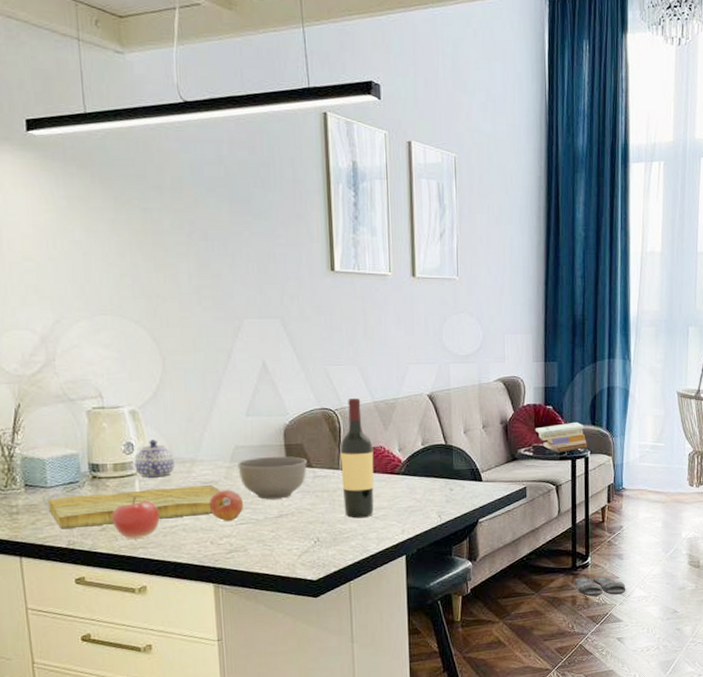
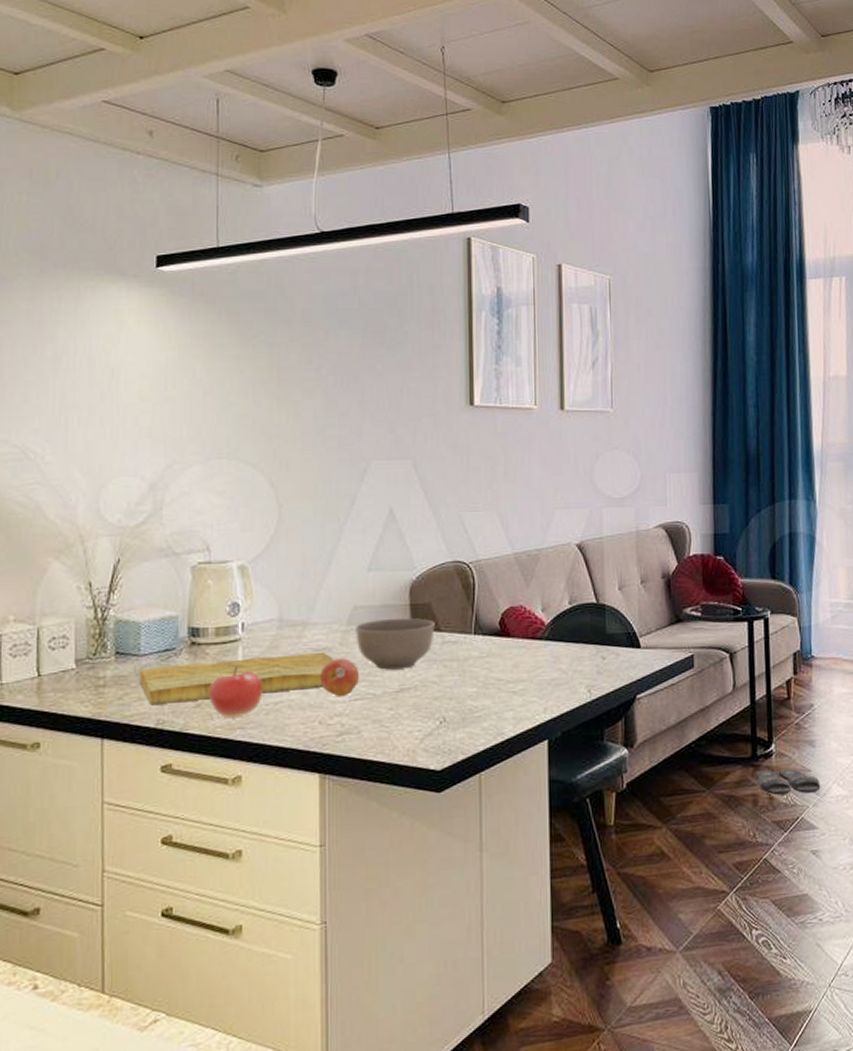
teapot: present [133,439,176,478] -> none [238,599,285,644]
wine bottle: present [340,397,374,518] -> none [473,548,513,692]
books: present [535,421,588,453] -> none [703,575,768,613]

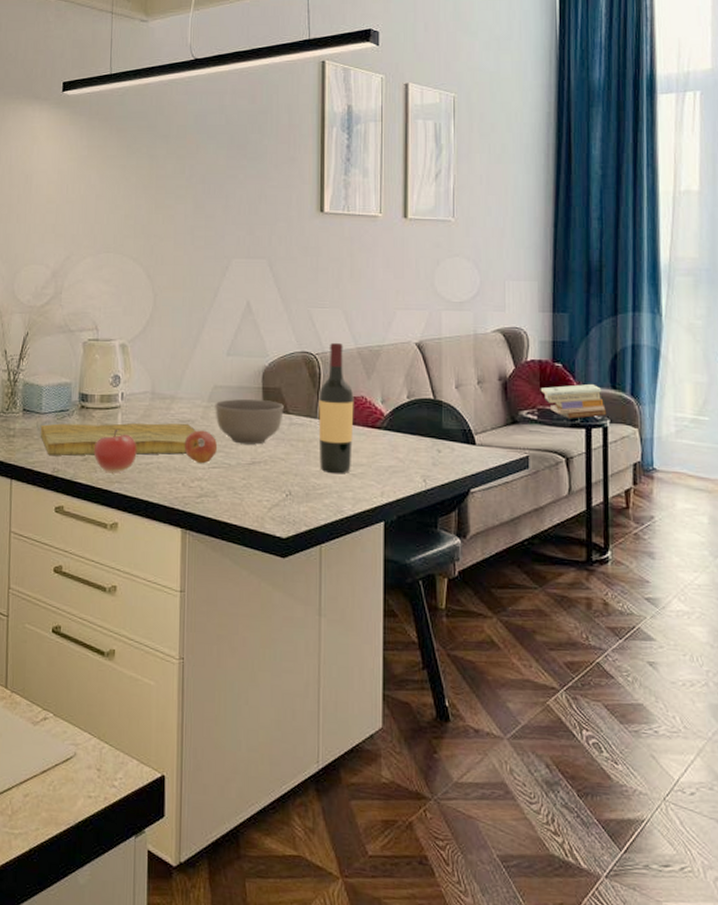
wine bottle: none [473,548,513,692] -> present [318,342,354,473]
books: none [703,575,768,613] -> present [540,383,607,419]
slippers: present [755,769,821,795] -> none [590,575,660,604]

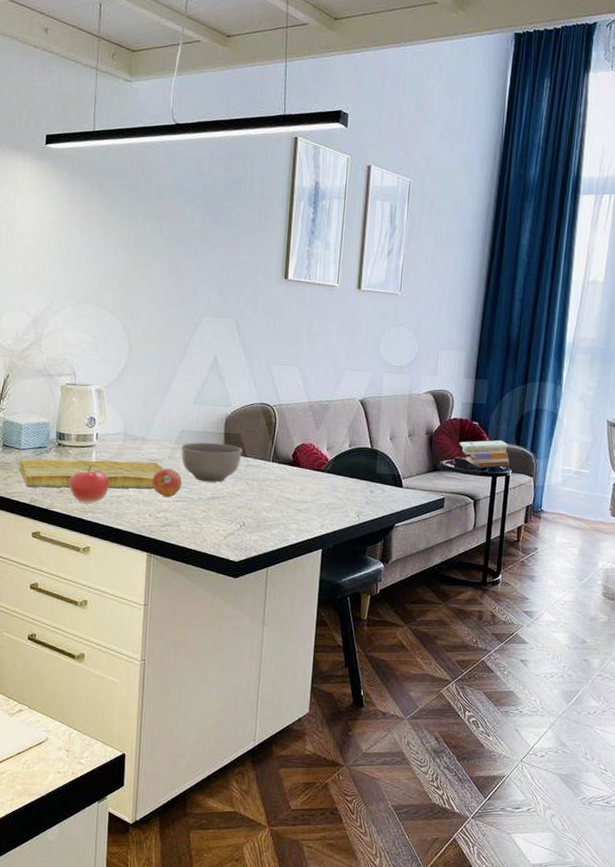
wine bottle: present [318,342,354,473] -> none [270,396,304,508]

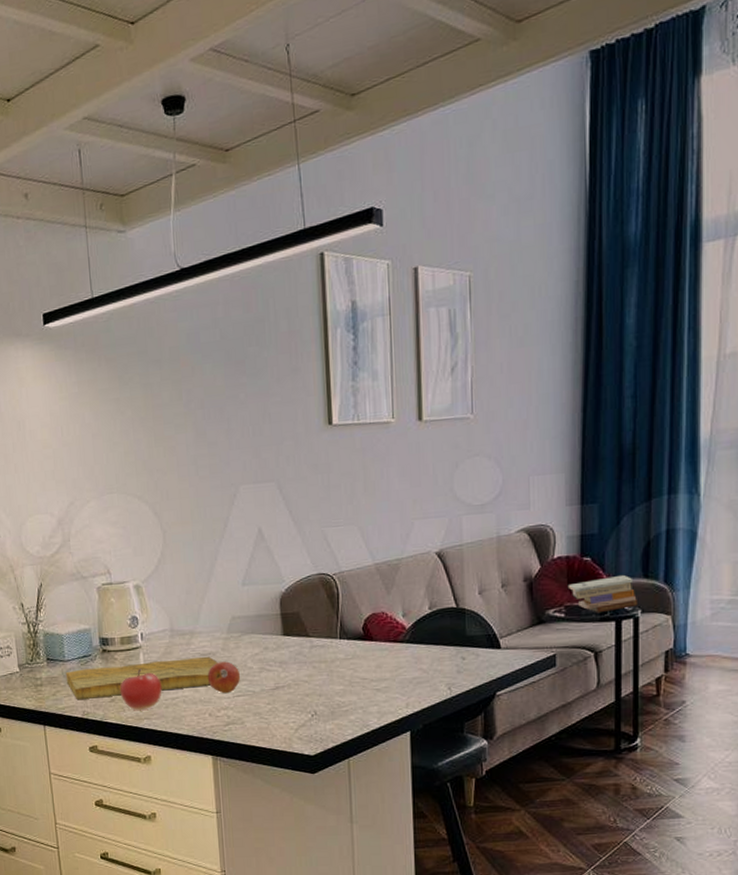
bowl: present [181,442,242,482] -> none [234,626,304,671]

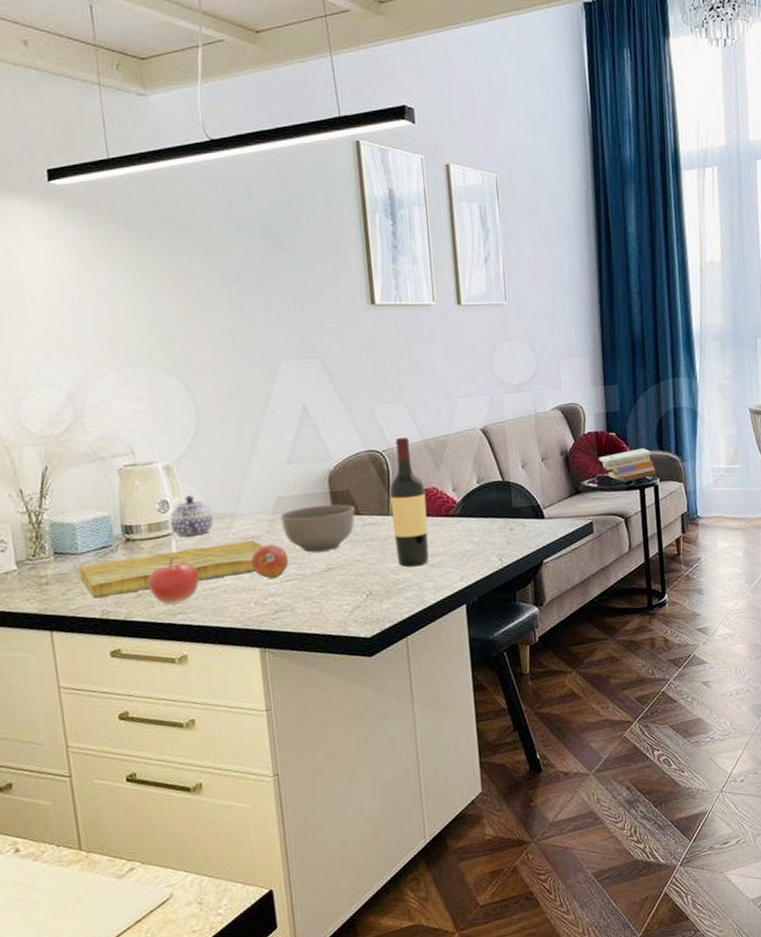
teapot: none [138,613,176,651] -> present [169,495,214,537]
bowl: none [234,626,304,671] -> present [280,504,355,553]
wine bottle: none [338,560,375,690] -> present [389,437,429,567]

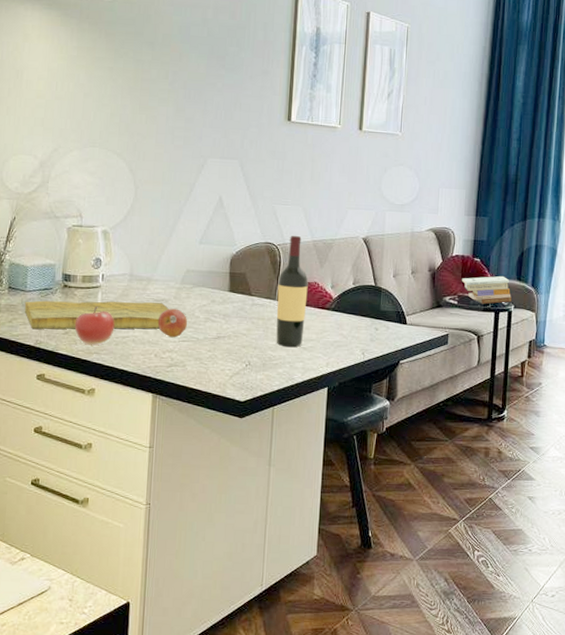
teapot: present [169,495,214,537] -> none [99,257,134,292]
bowl: present [280,504,355,553] -> none [186,282,248,322]

